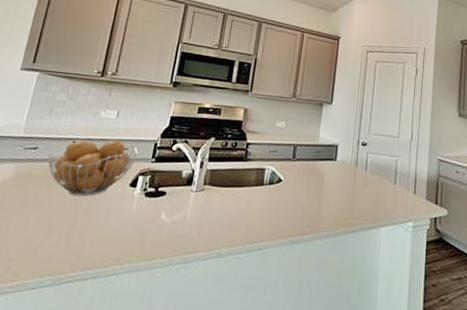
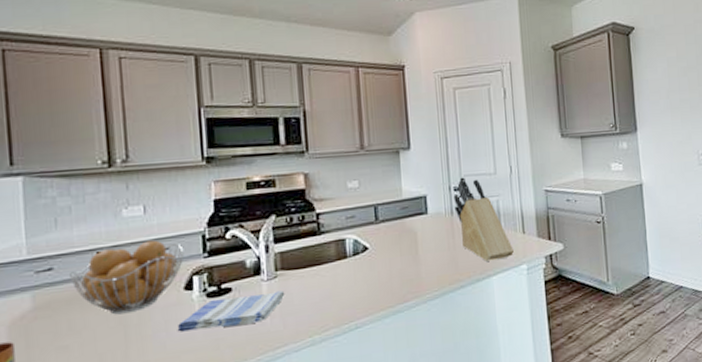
dish towel: none [115,199,207,227] -> present [177,291,285,332]
knife block: none [359,135,404,213] -> present [453,177,514,261]

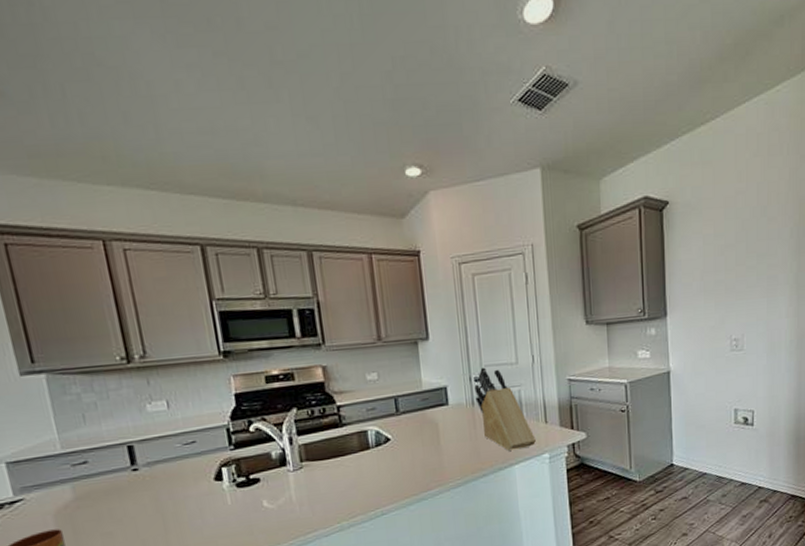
fruit basket: present [70,240,185,315] -> none [104,434,212,504]
dish towel: present [177,291,285,332] -> none [212,480,312,519]

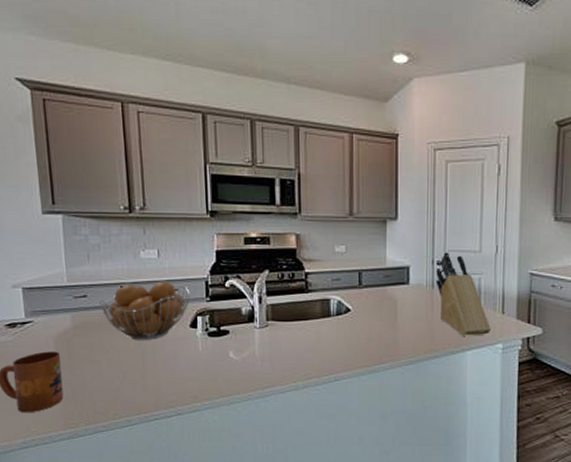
fruit basket: none [104,434,212,504] -> present [100,281,191,341]

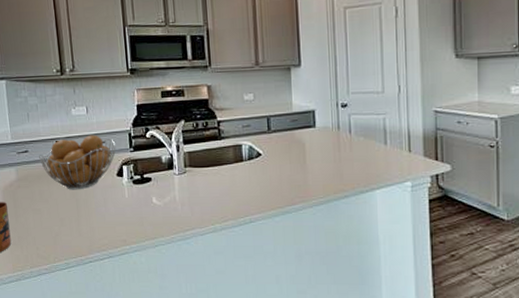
knife block: present [436,252,491,336] -> none [341,94,398,175]

